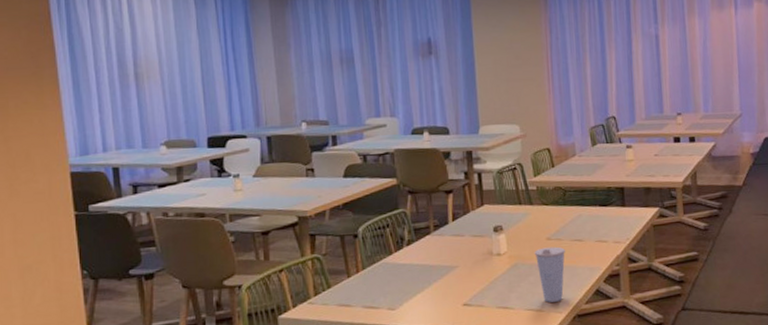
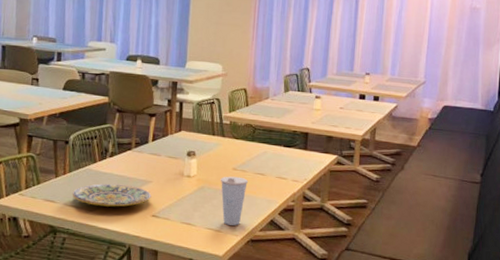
plate: none [369,274,460,303] -> present [72,183,152,207]

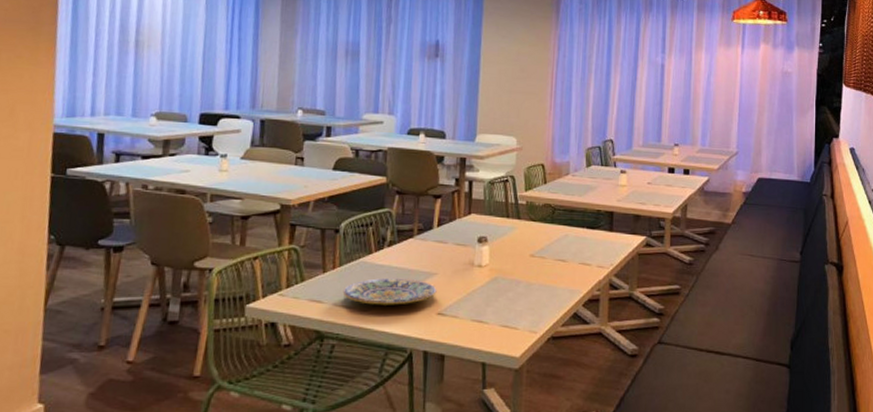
cup: present [220,176,248,226] -> none [516,264,547,321]

